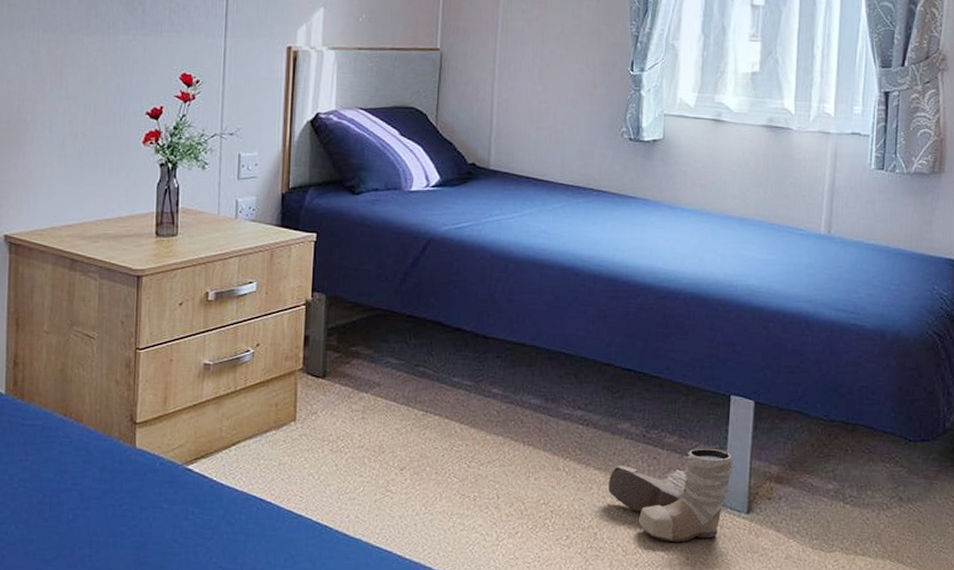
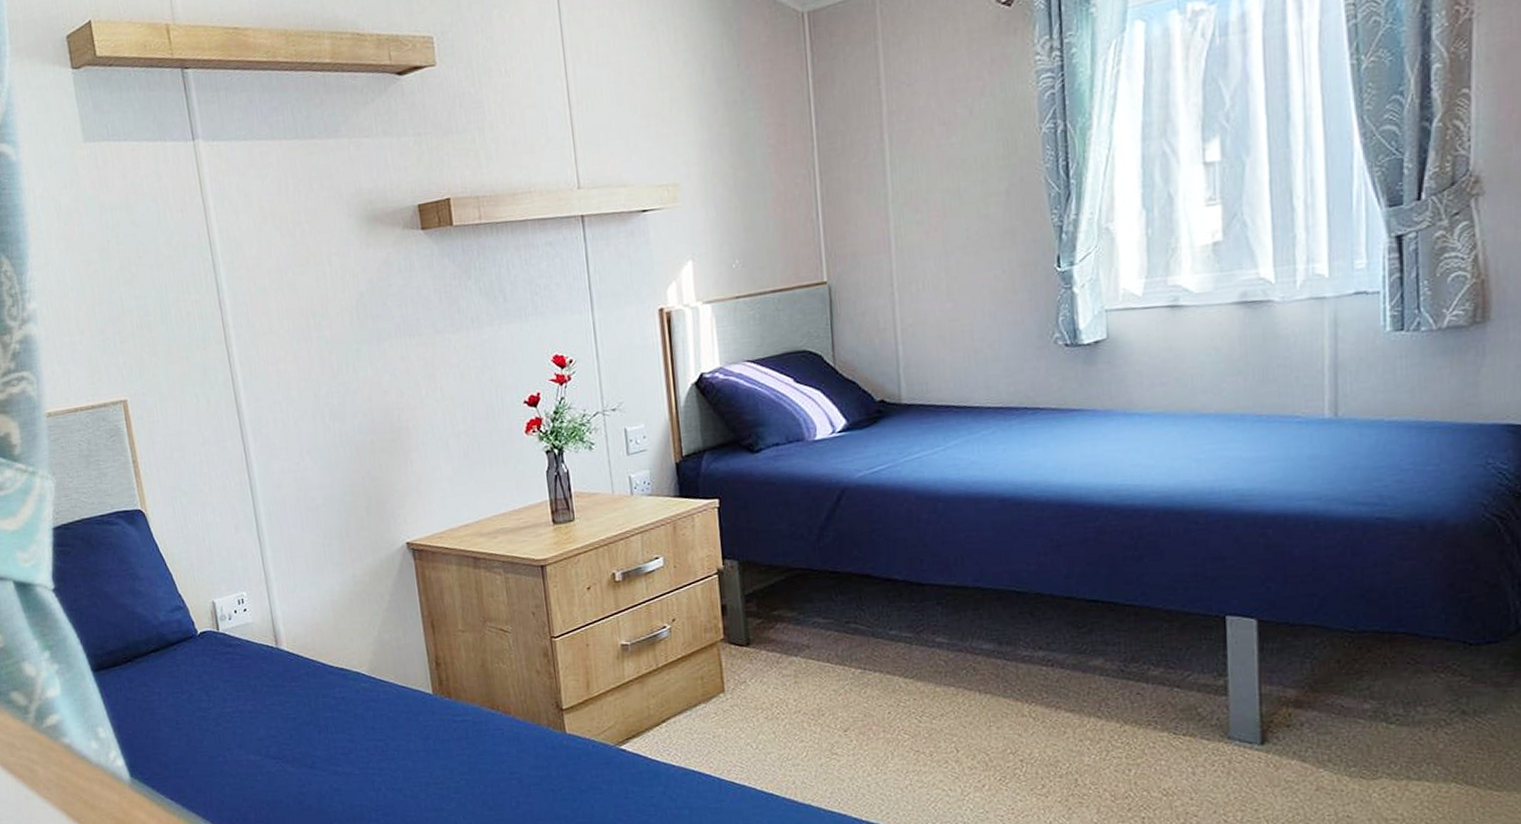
boots: present [608,449,734,543] -> none [1085,677,1239,783]

